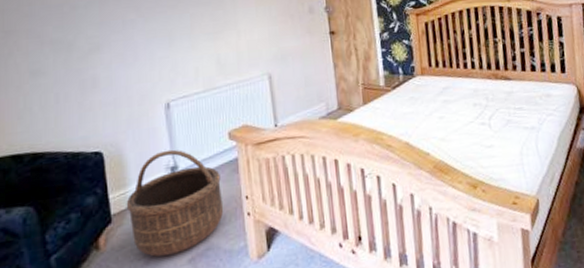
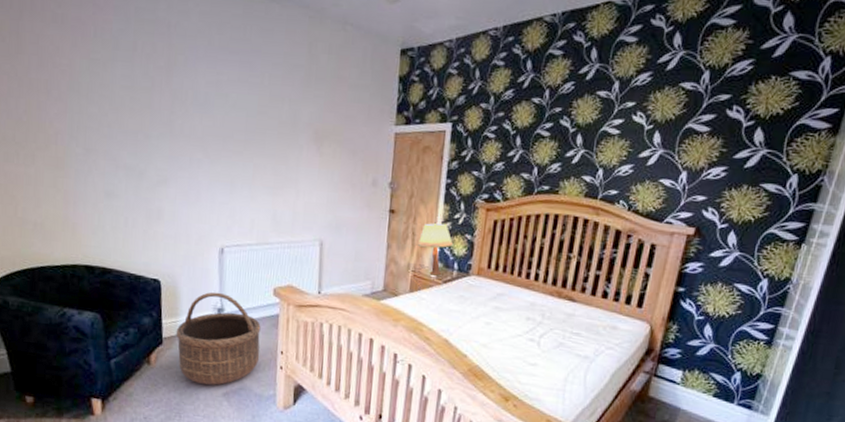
table lamp: none [362,34,395,84] -> present [418,222,454,276]

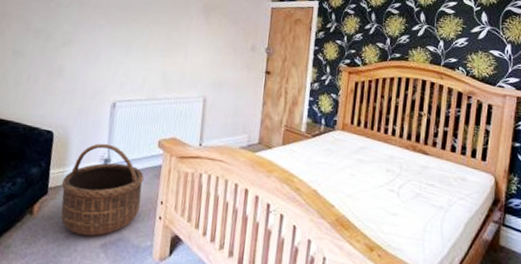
table lamp: present [418,222,454,276] -> none [290,83,321,131]

